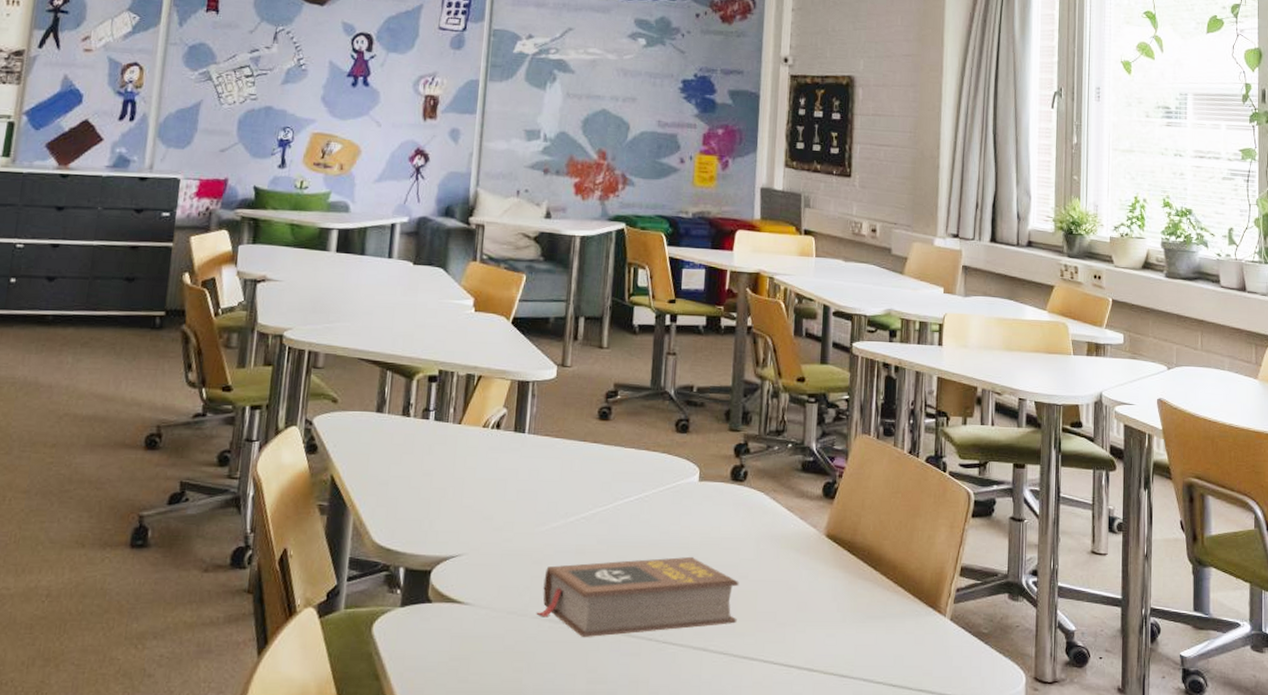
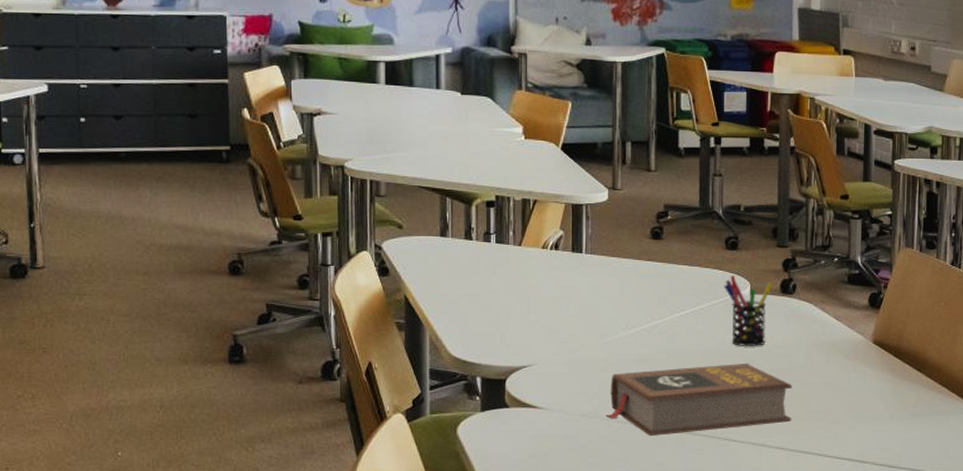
pen holder: none [671,460,723,538] -> present [724,276,773,346]

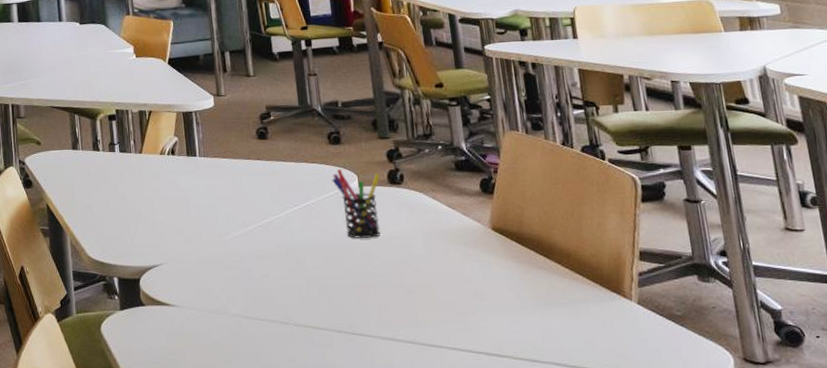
book: present [607,363,793,436] -> none [235,255,419,331]

